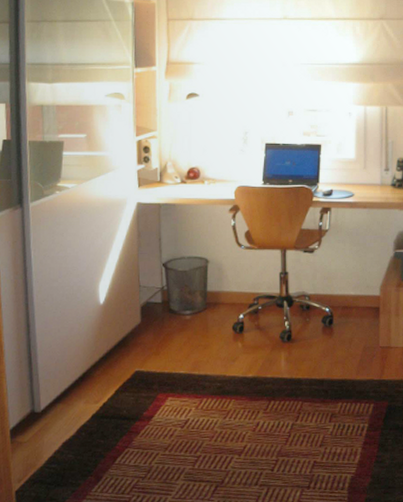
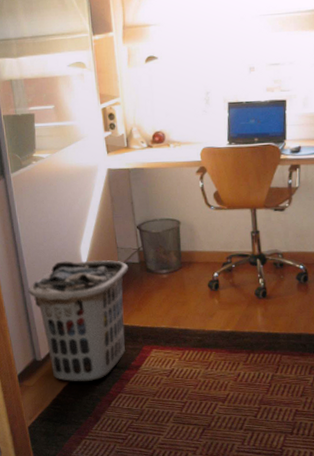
clothes hamper: none [34,299,150,436] -> present [28,260,129,382]

